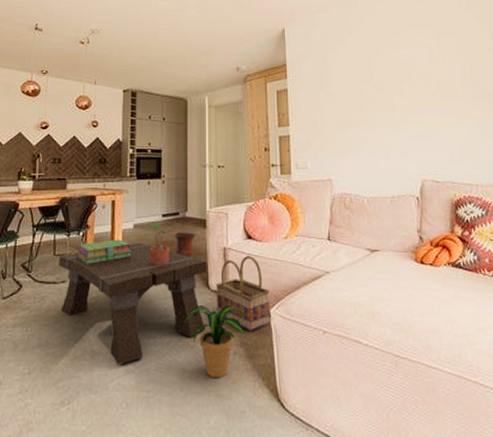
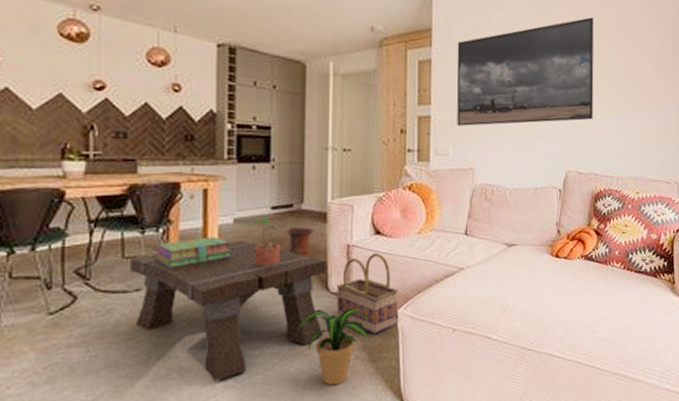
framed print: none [309,42,443,143] -> present [456,17,594,126]

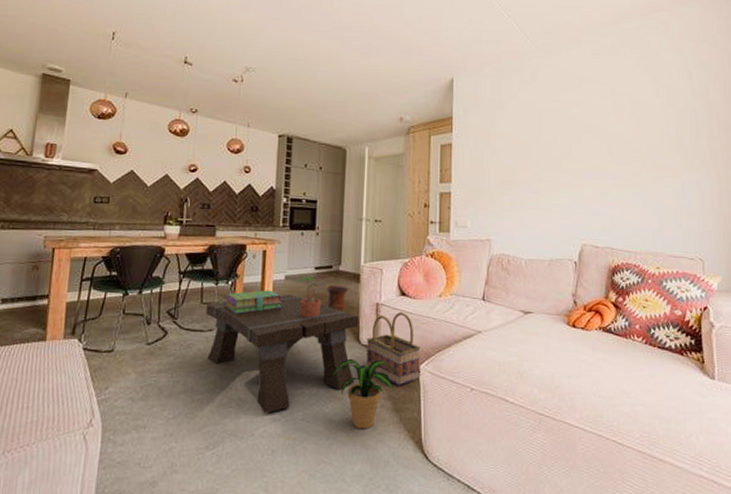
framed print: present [456,17,594,126] -> none [474,102,608,202]

